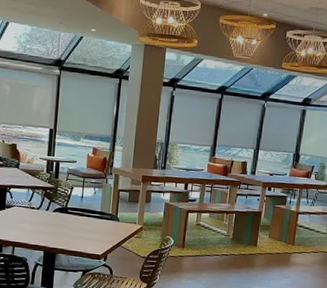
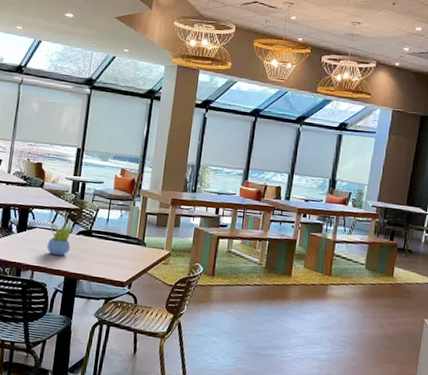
succulent plant: none [25,198,52,232] -> present [47,220,76,256]

